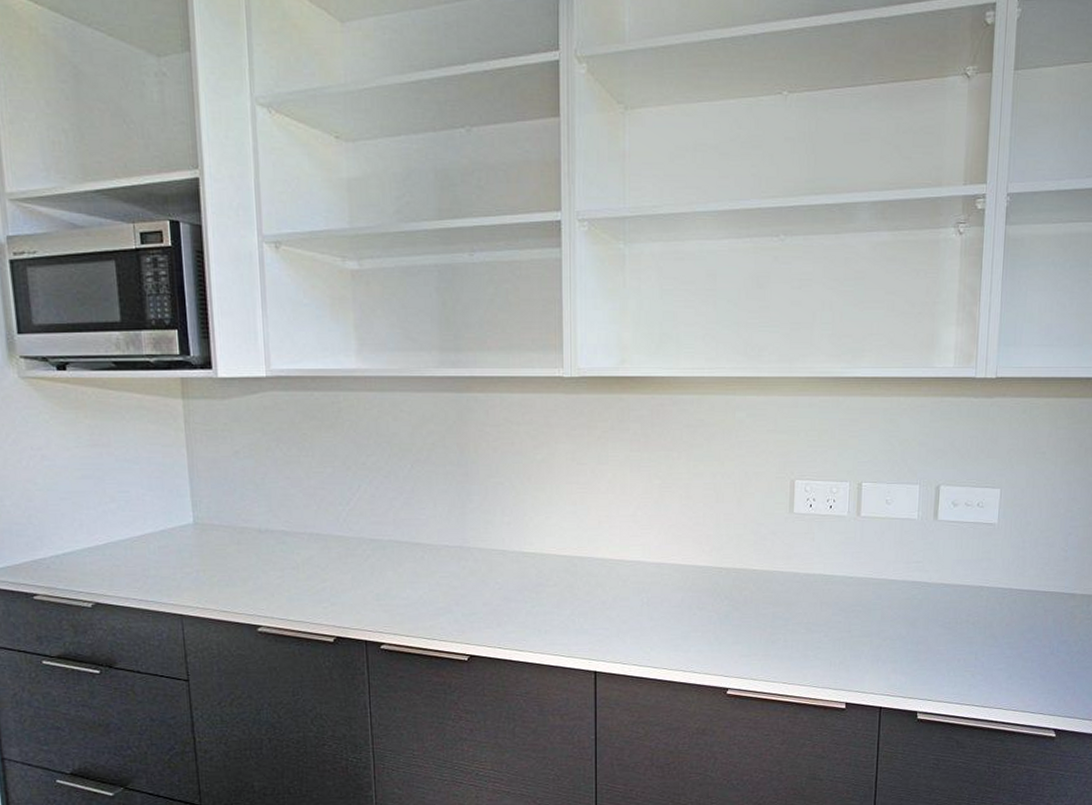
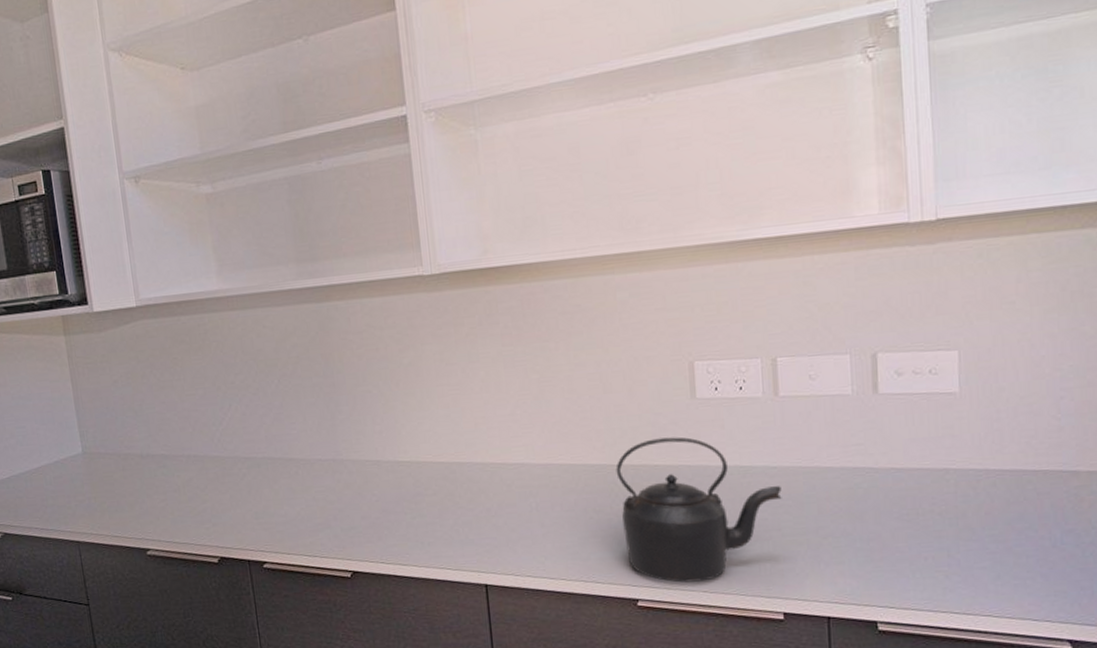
kettle: none [720,546,855,675] -> present [616,437,782,583]

